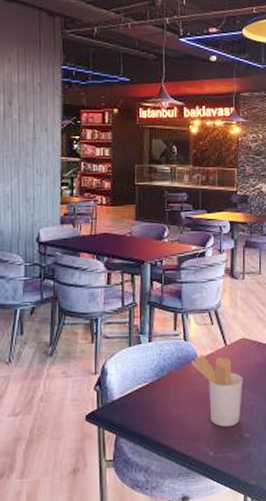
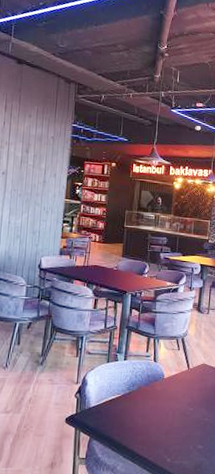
utensil holder: present [191,354,243,427] -> none [158,375,201,439]

